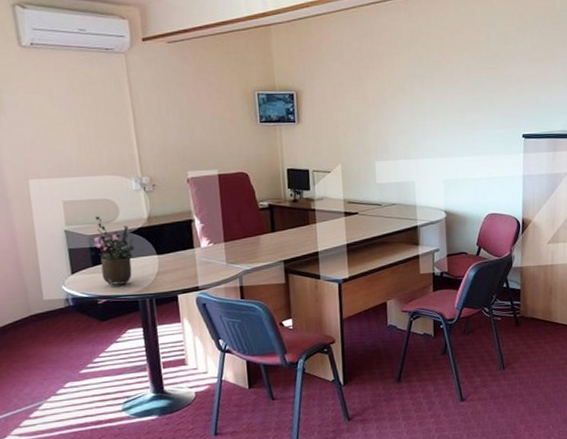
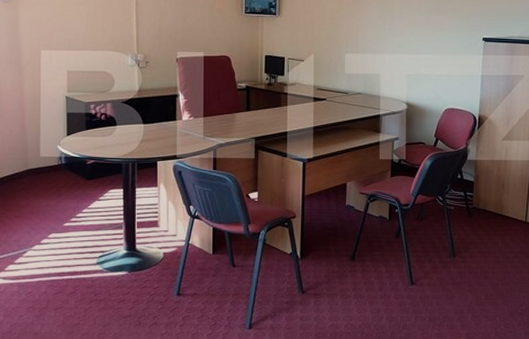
potted plant: present [94,216,135,286] -> none [93,86,124,149]

